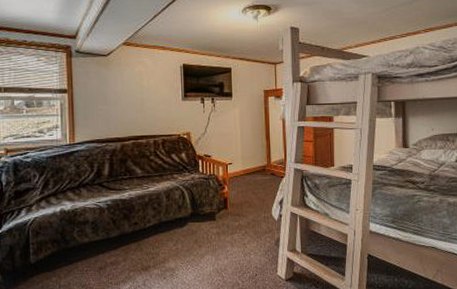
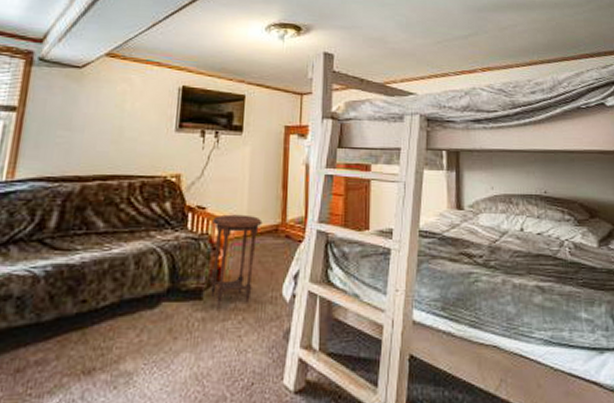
side table: none [216,159,253,226] -> present [210,214,263,309]

